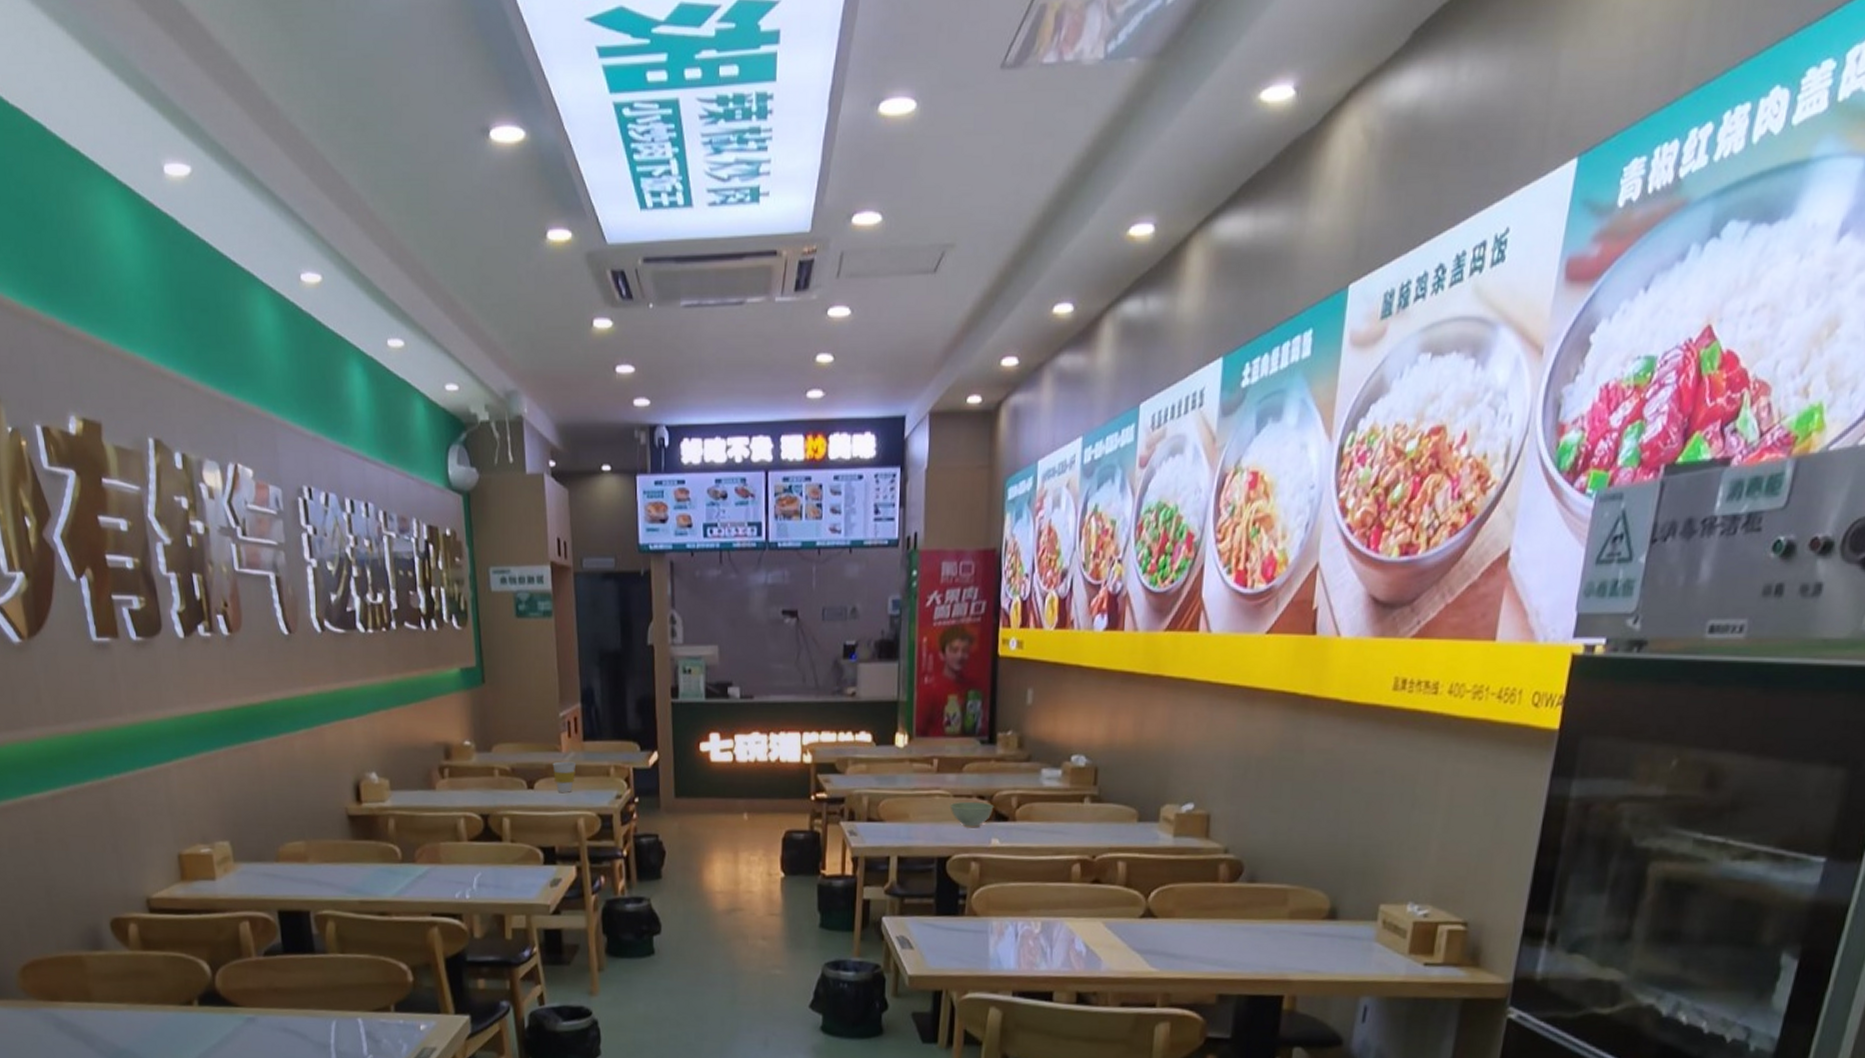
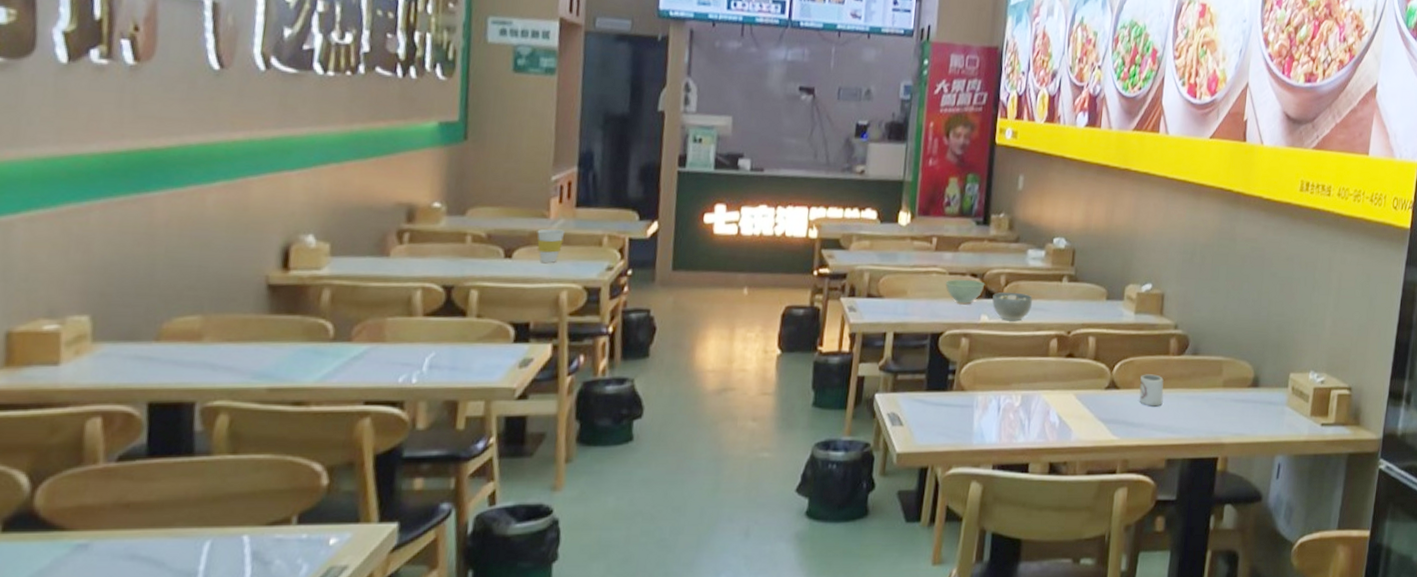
soup bowl: none [1003,814,1050,845] -> present [992,292,1033,322]
cup: none [1181,902,1212,938] -> present [1139,374,1164,407]

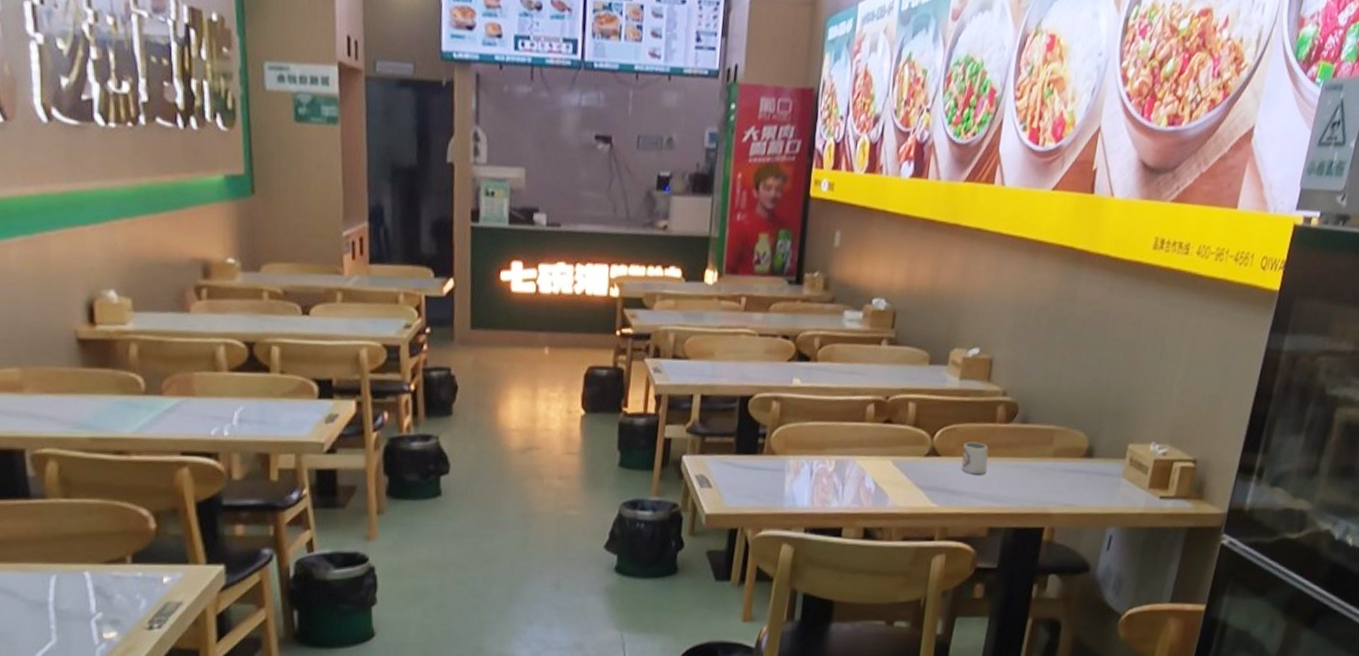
cup: present [537,228,566,264] -> none [332,285,361,321]
bowl: present [945,279,985,305] -> none [754,340,798,368]
soup bowl: present [992,292,1033,322] -> none [805,354,849,386]

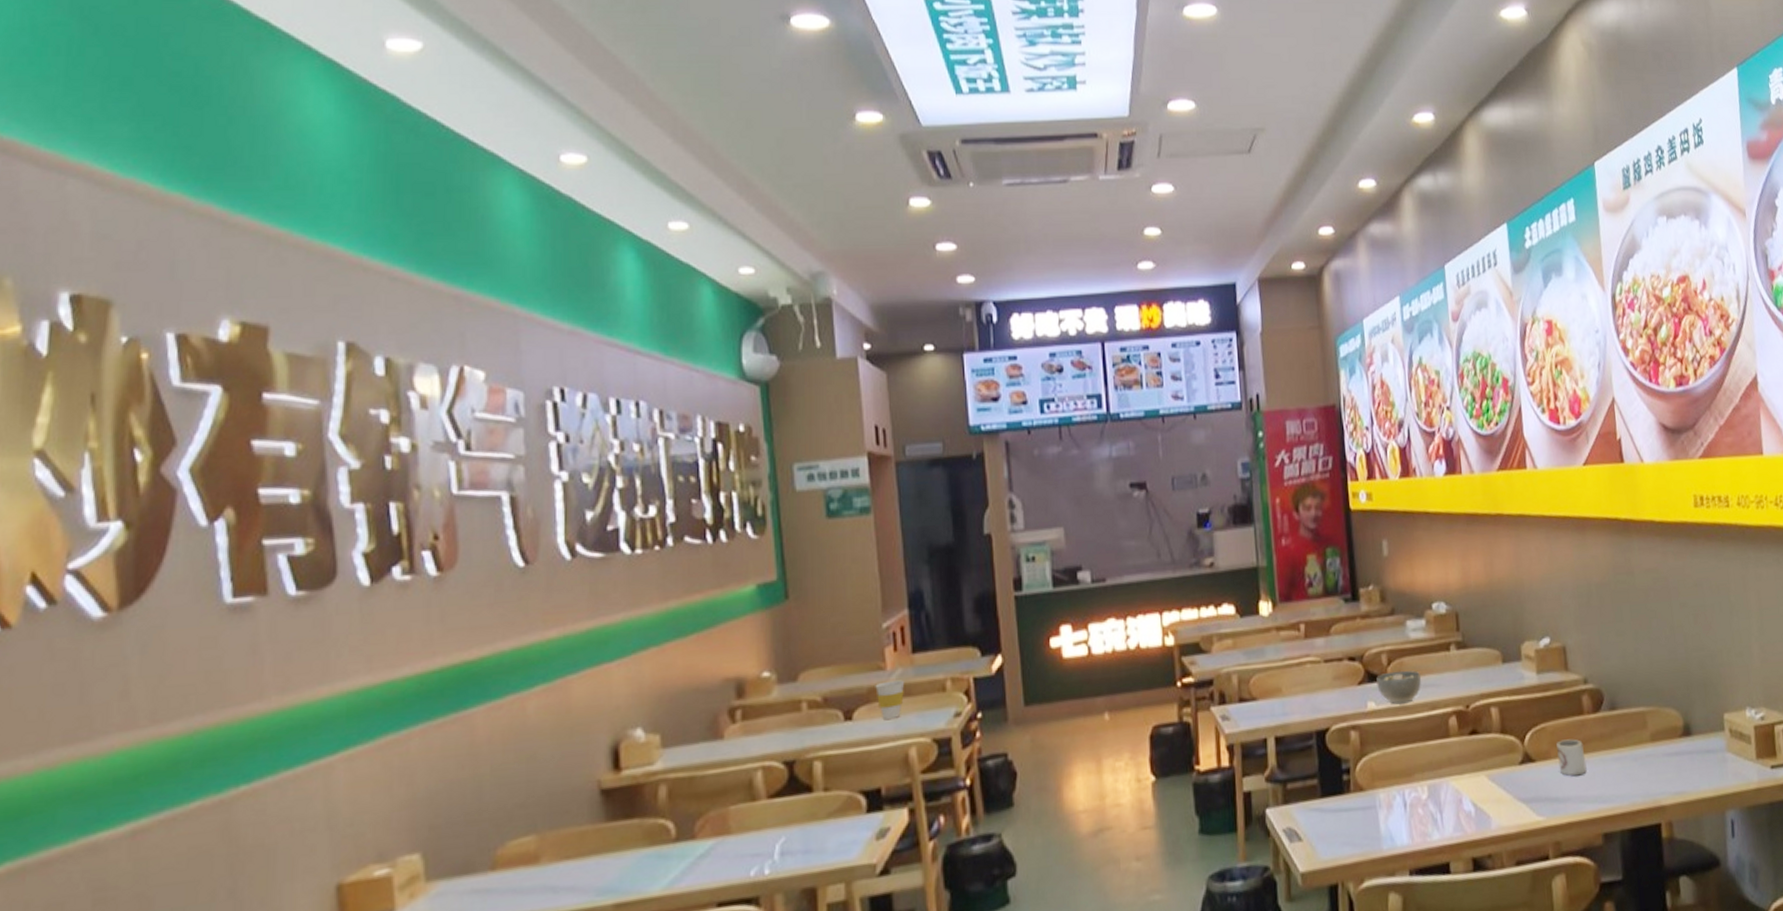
cup: none [332,285,361,321] -> present [875,680,905,721]
soup bowl: none [805,354,849,386] -> present [1376,670,1422,705]

